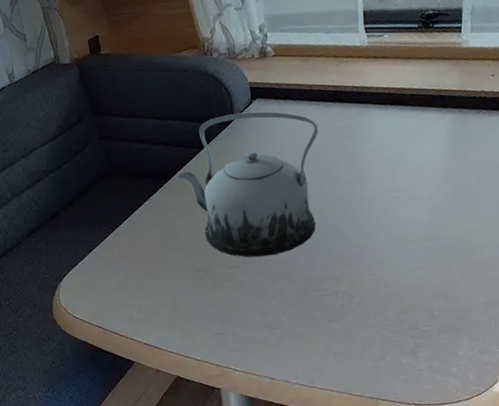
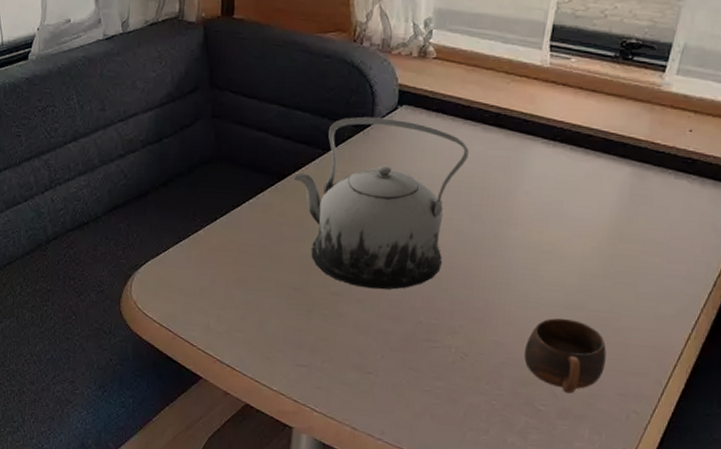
cup: none [399,249,468,312] -> present [524,318,607,394]

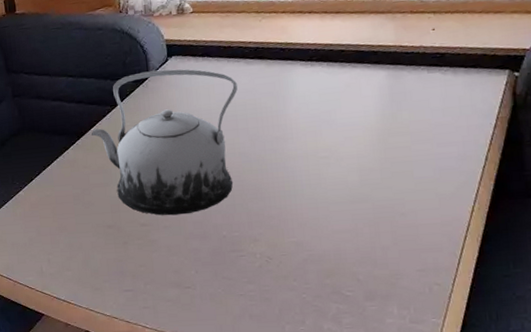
cup: present [524,318,607,394] -> none [322,212,400,277]

